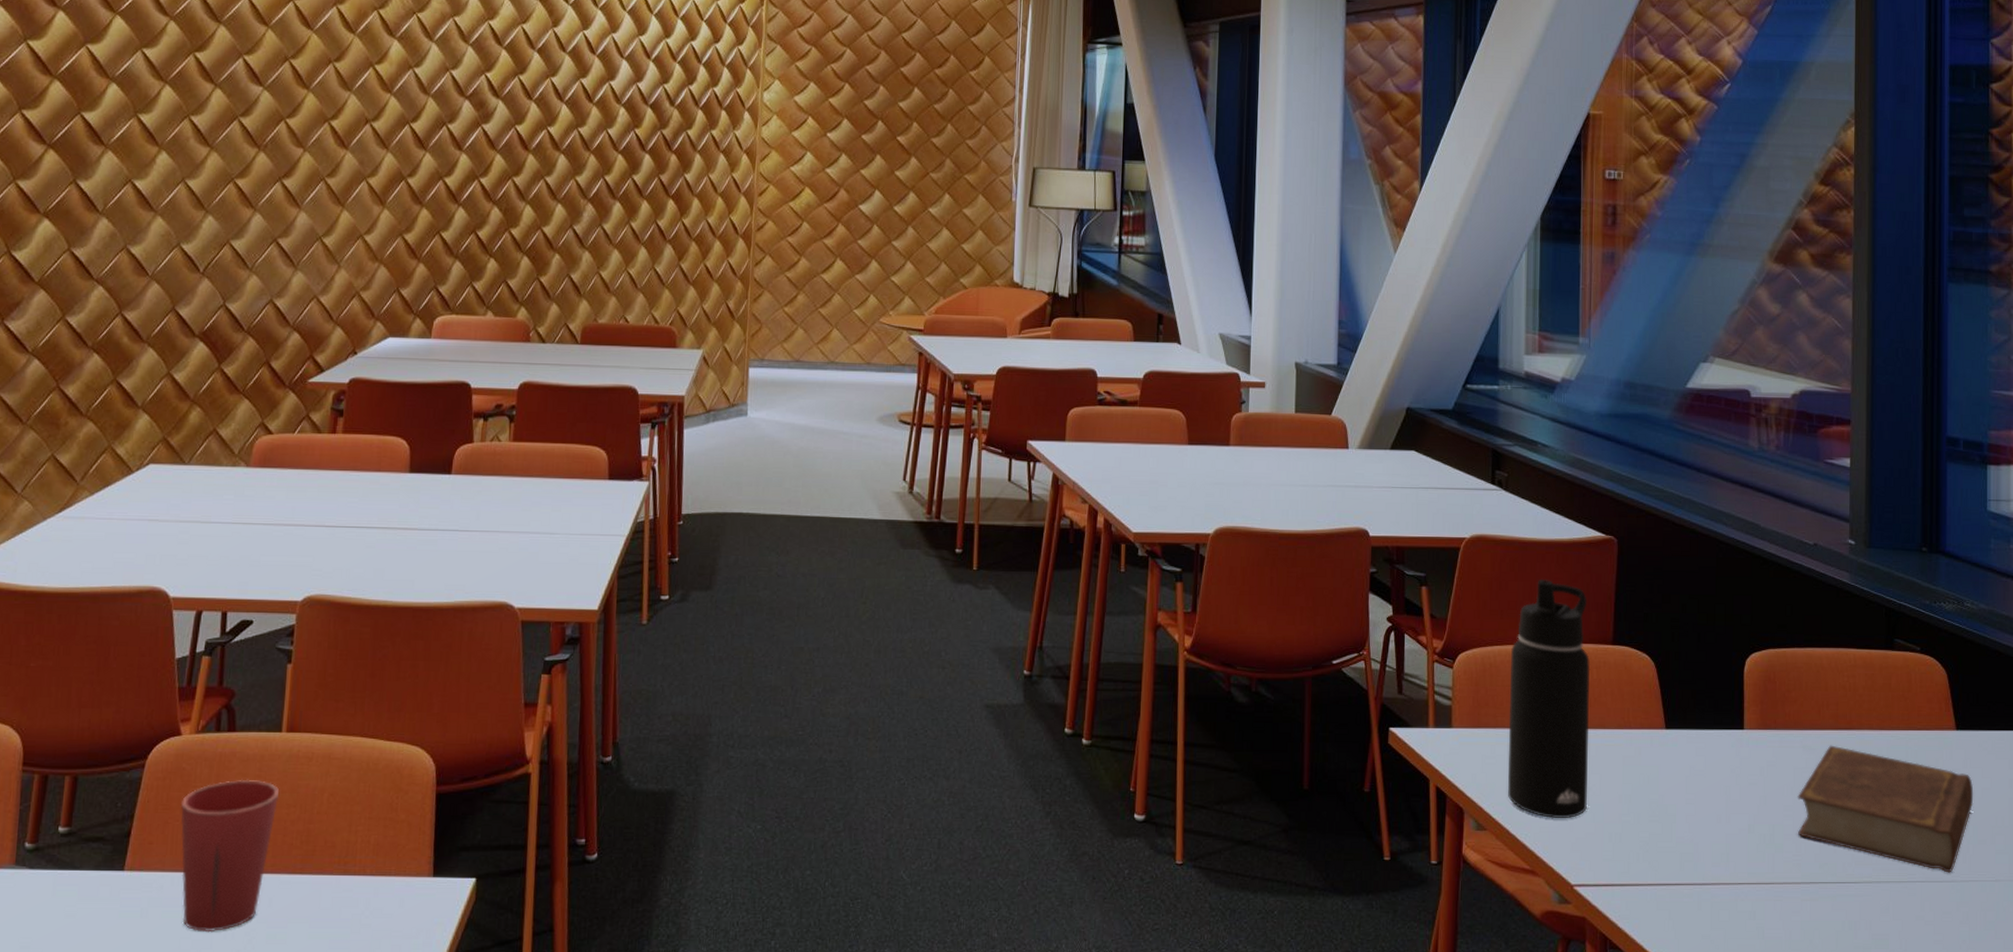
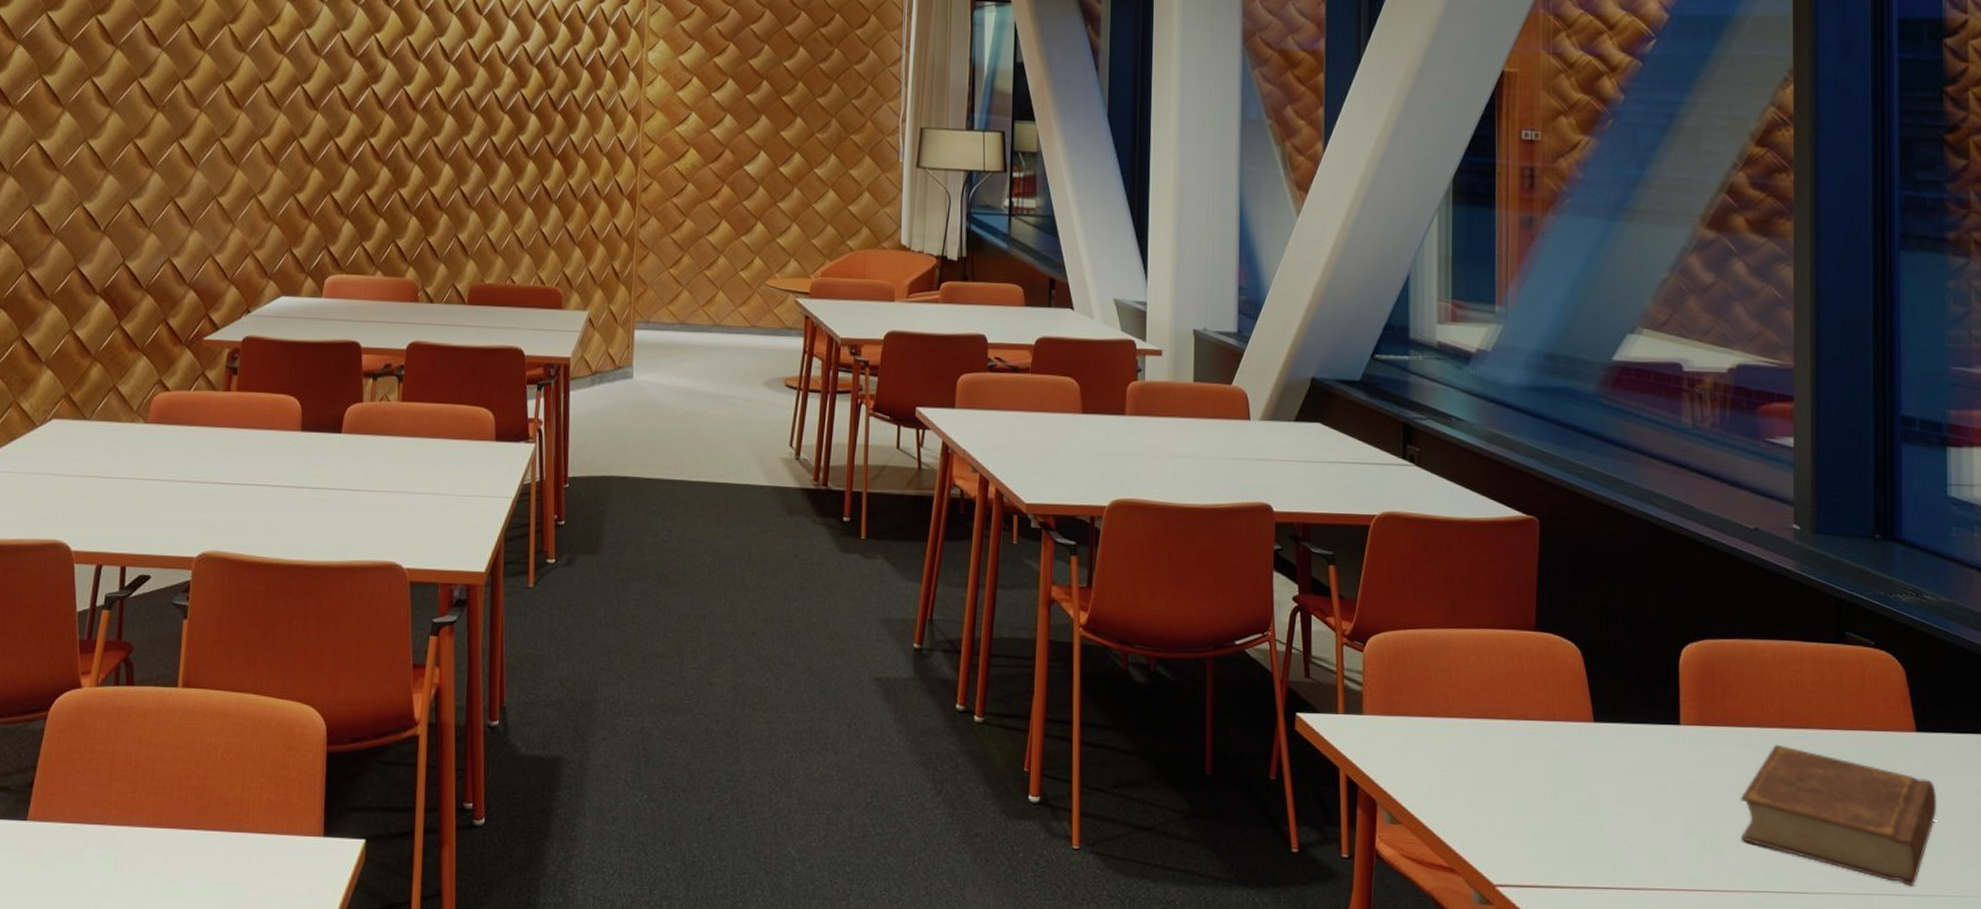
cup: present [180,779,279,933] -> none [80,733,175,885]
water bottle: present [1507,579,1591,819] -> none [1423,560,1512,814]

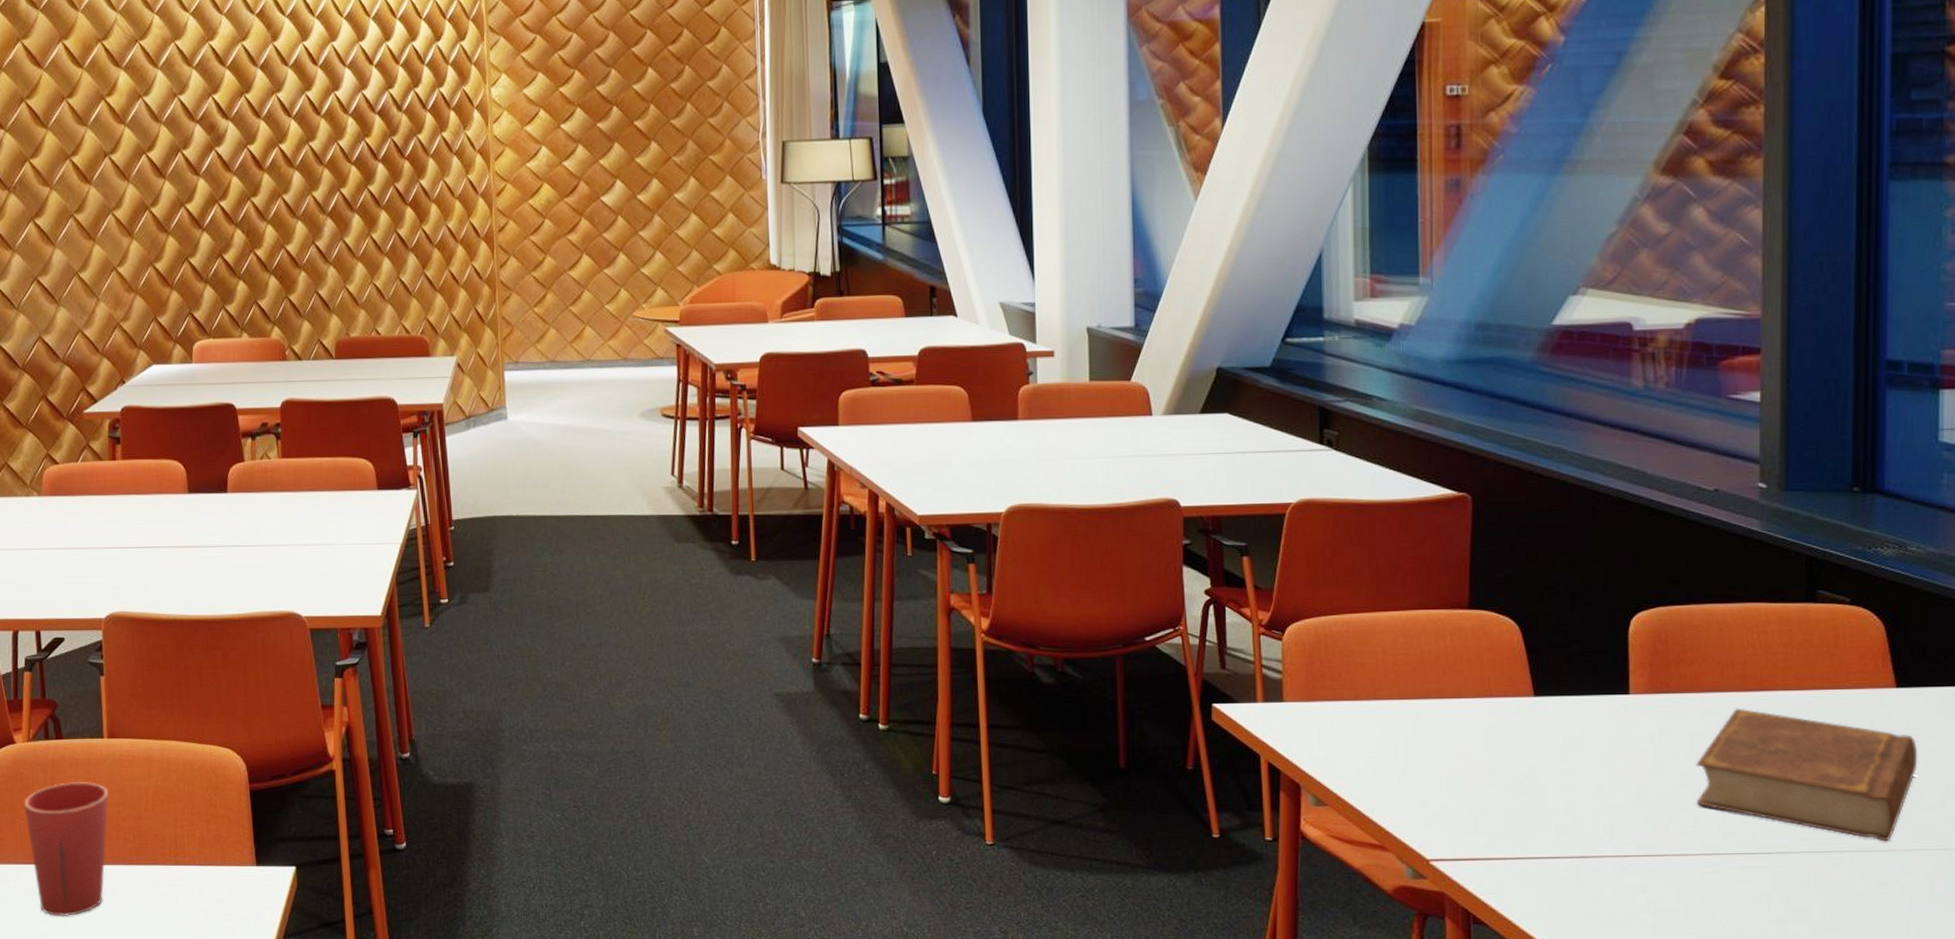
cup: none [80,733,175,885] -> present [23,781,109,917]

